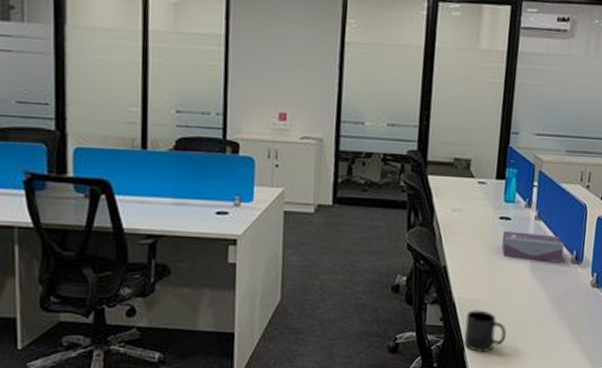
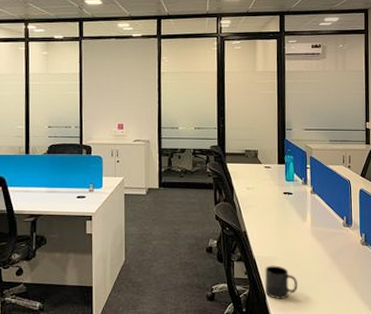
tissue box: present [502,231,564,263] -> none [287,203,336,226]

